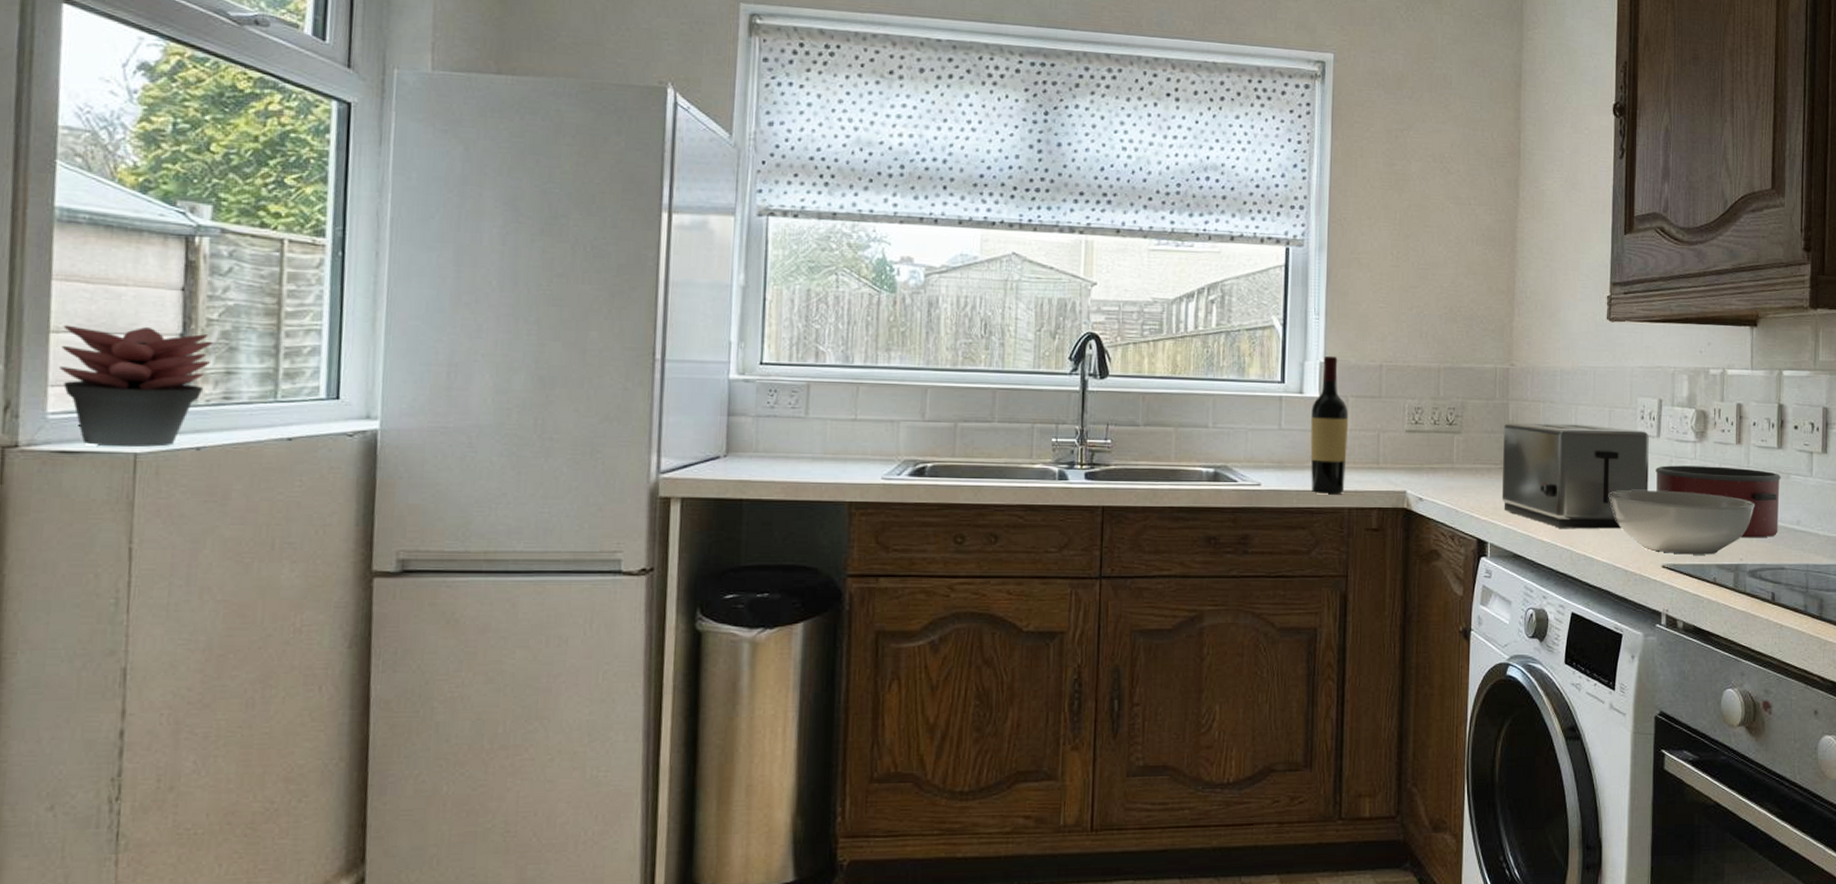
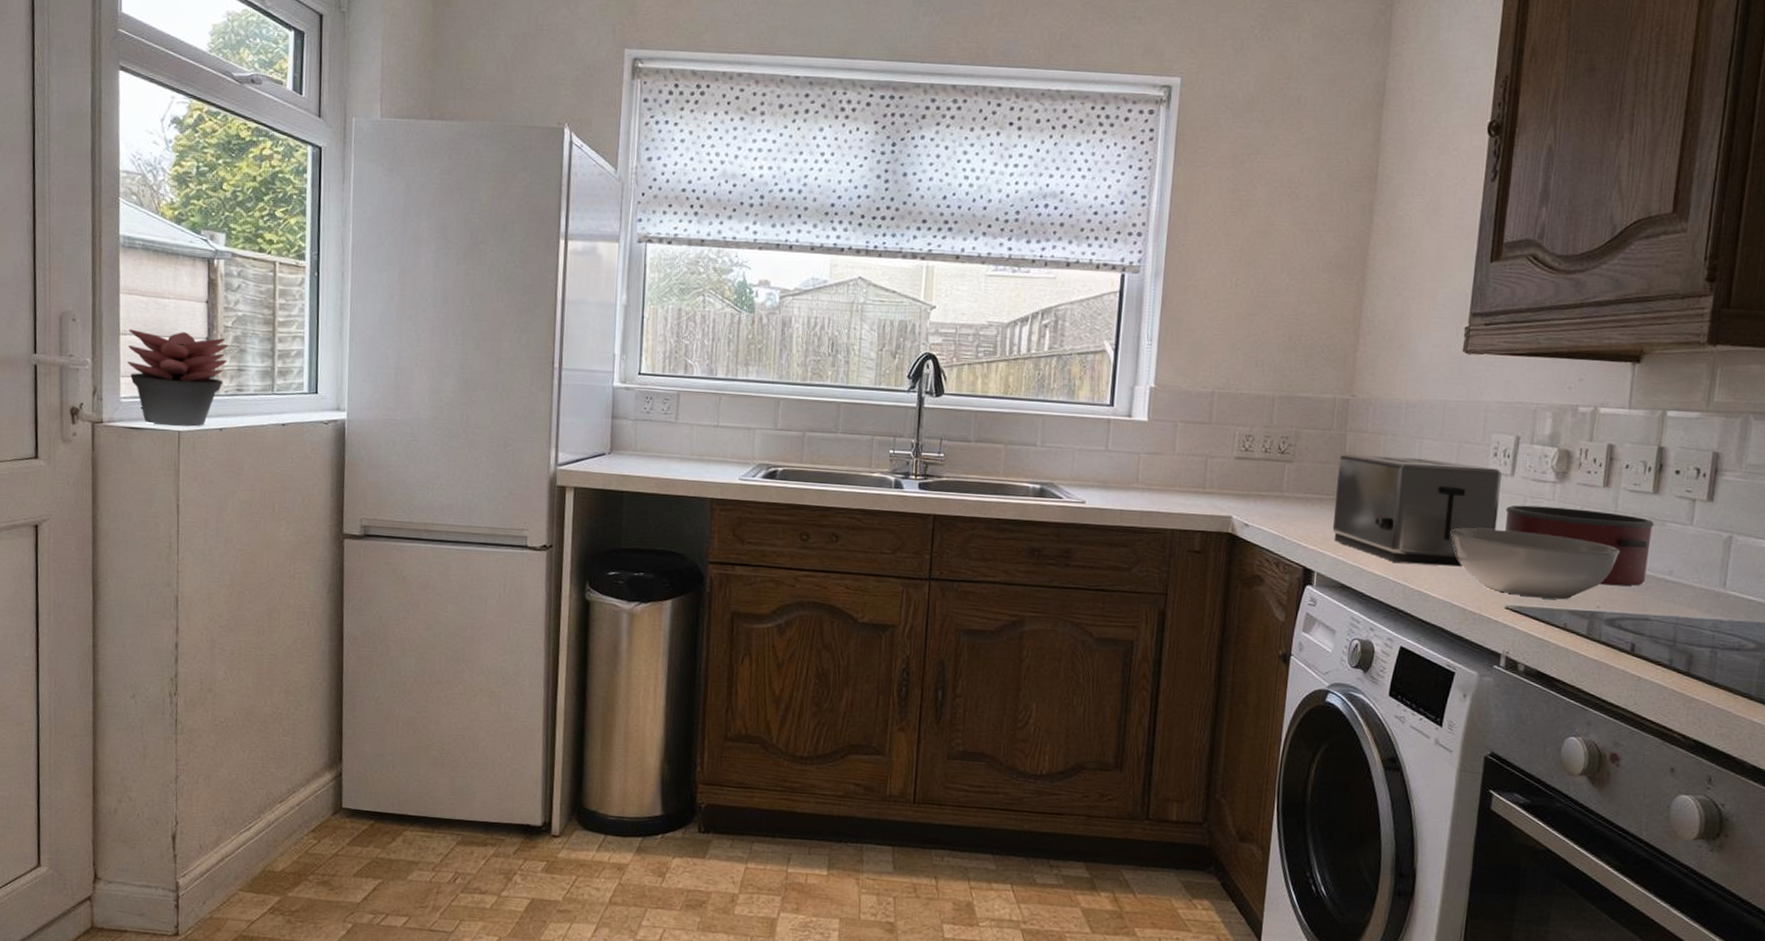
wine bottle: present [1310,355,1349,495] -> none [1134,381,1177,516]

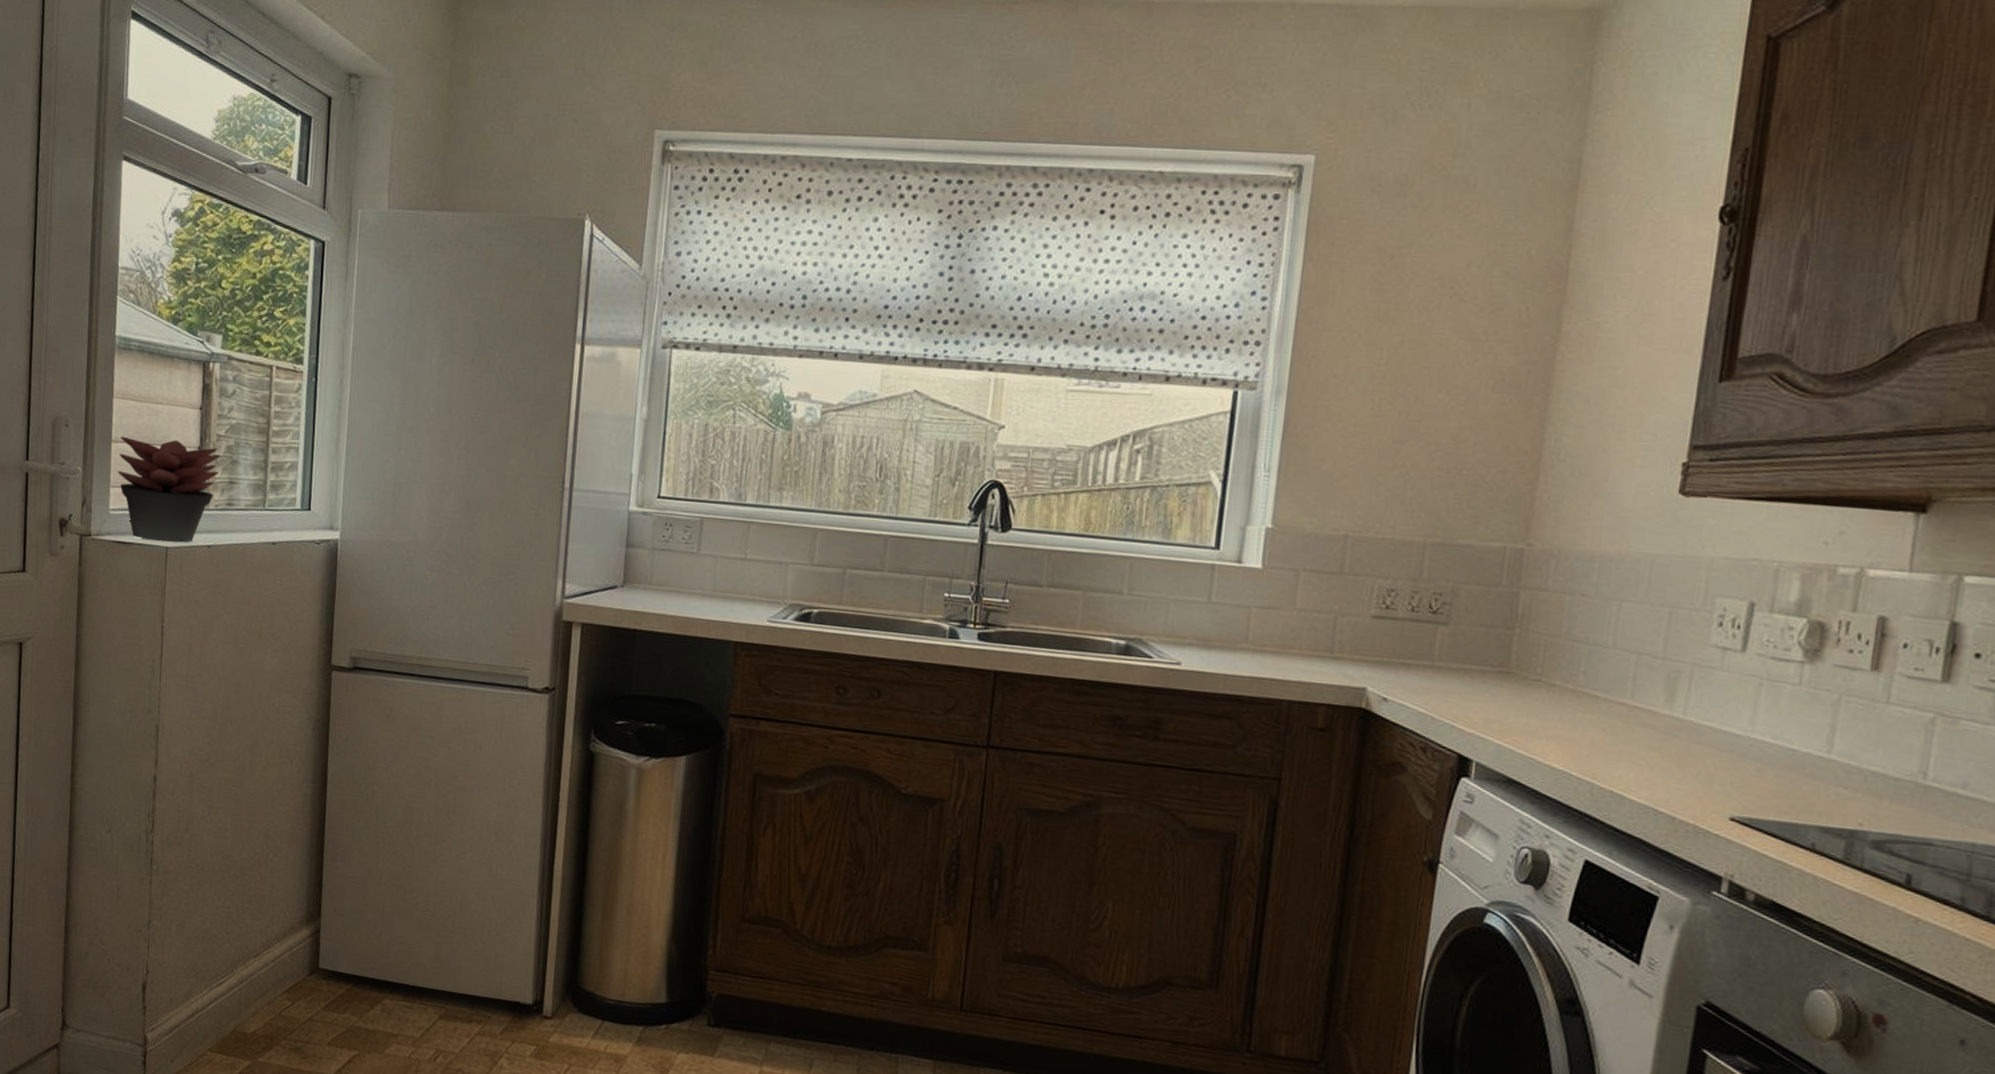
toaster: present [1332,453,1503,567] -> none [1497,615,1730,764]
bowl: present [1451,528,1621,600] -> none [1657,715,1894,813]
cooking pot: present [1505,505,1654,586] -> none [1732,689,1943,800]

